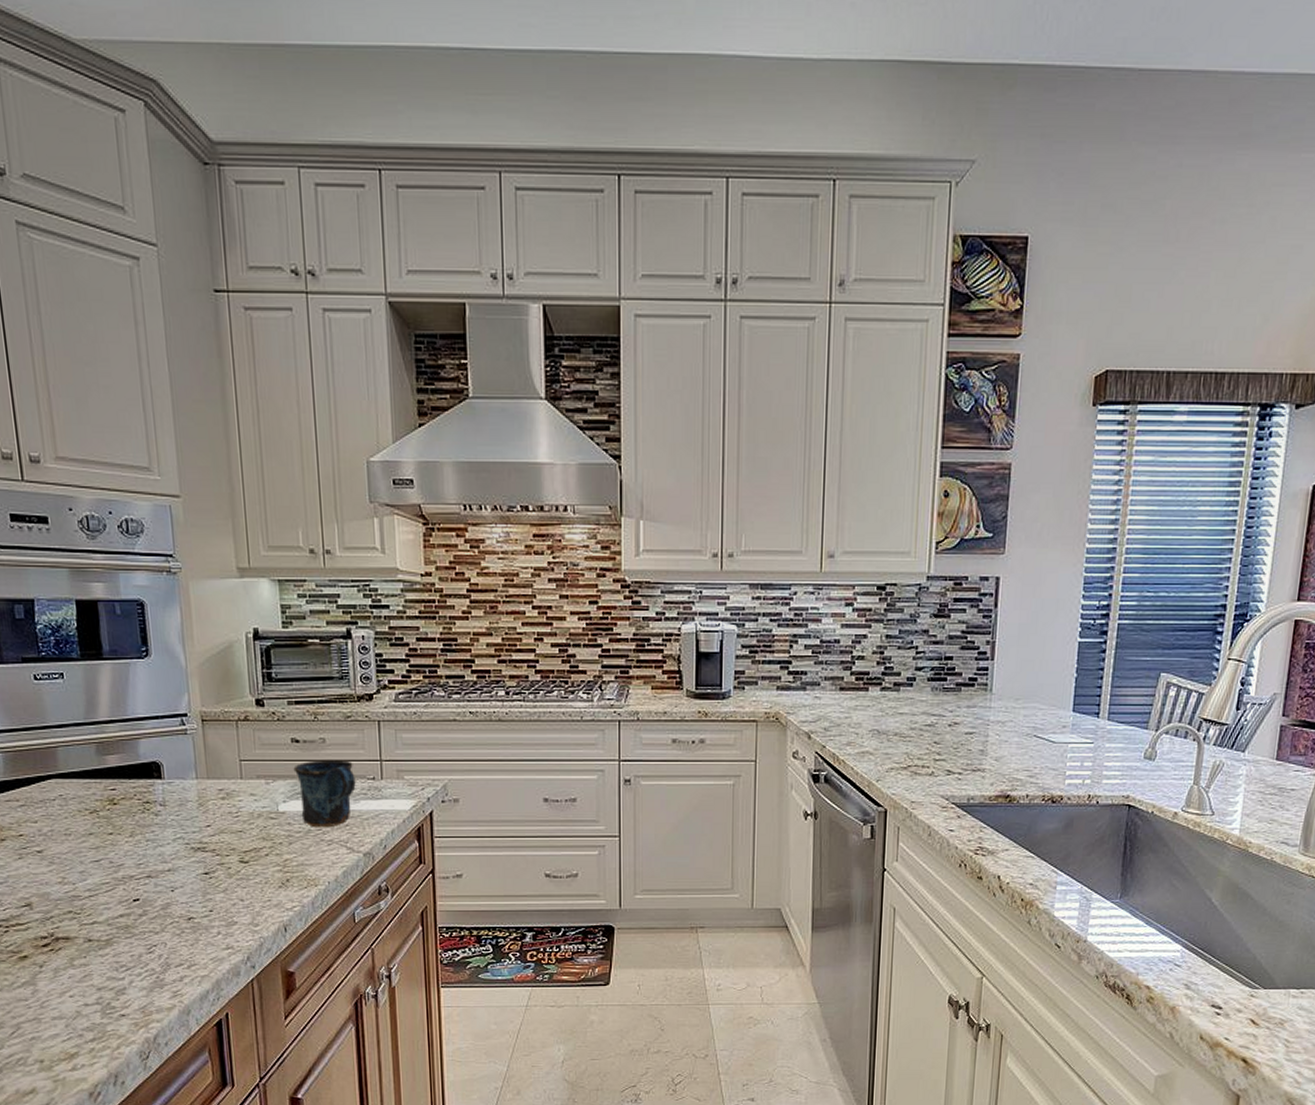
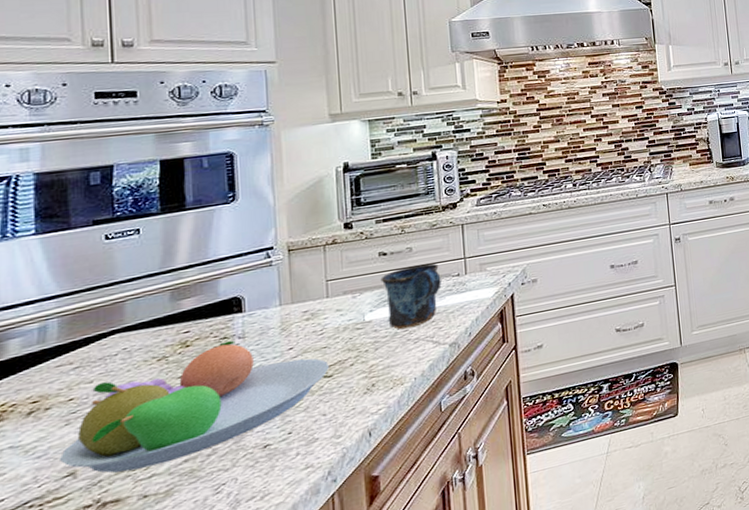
fruit bowl: none [18,806,245,914] -> present [60,340,329,473]

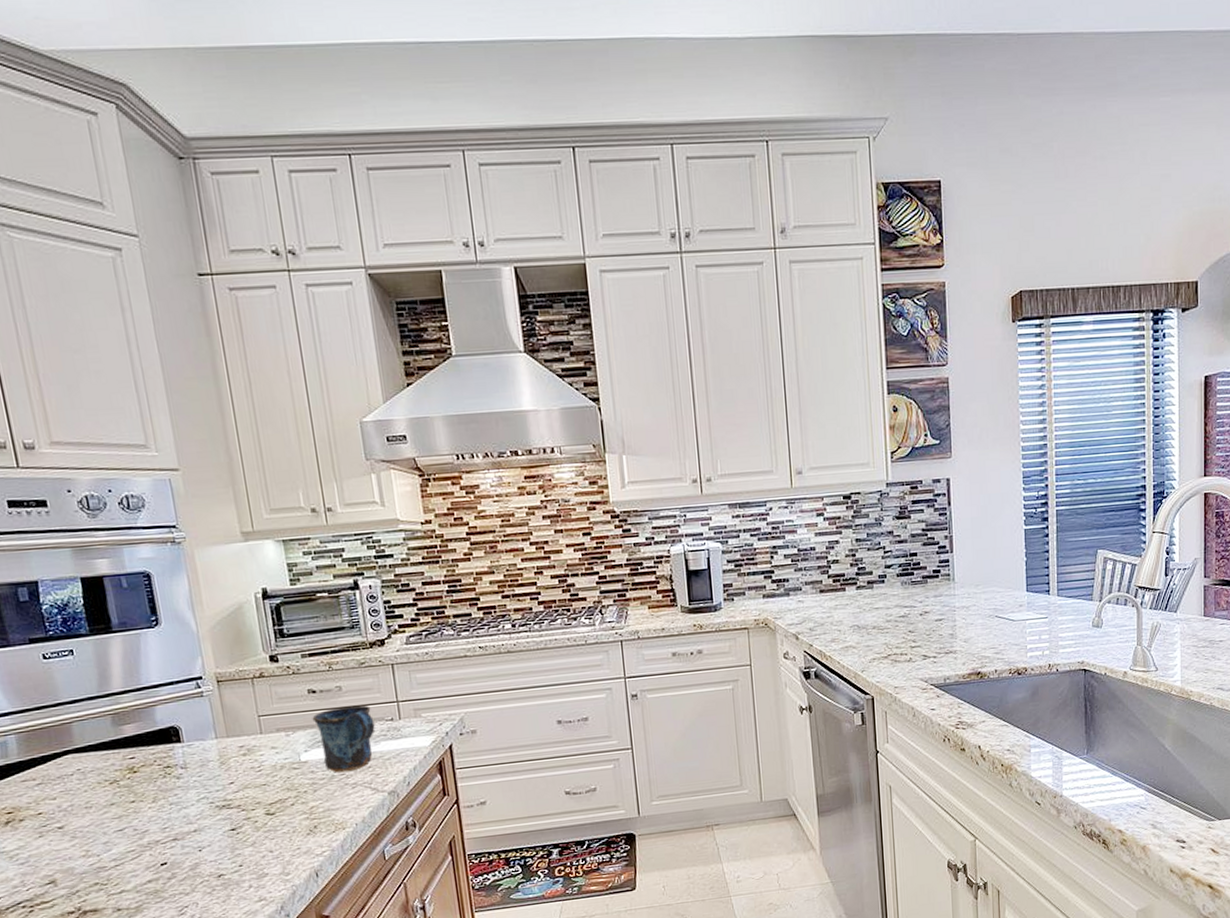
fruit bowl: present [60,340,329,473] -> none [40,770,271,886]

